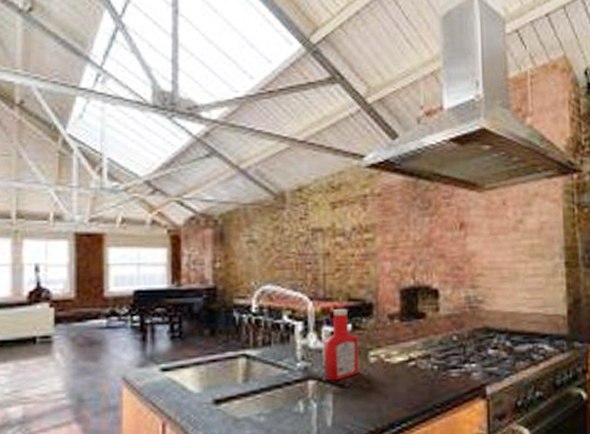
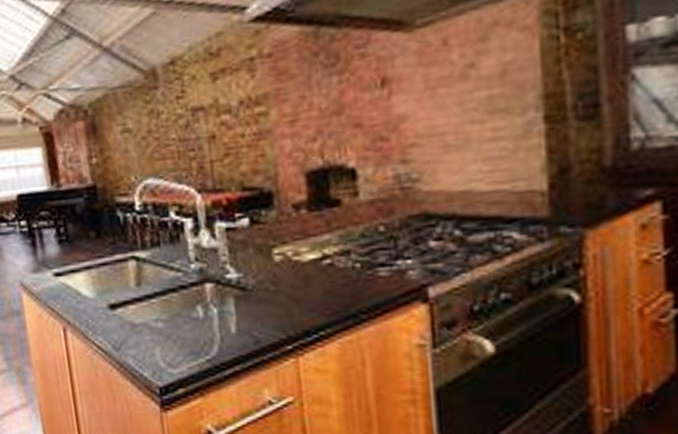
ketchup bottle: present [324,308,358,381] -> none [218,199,262,284]

